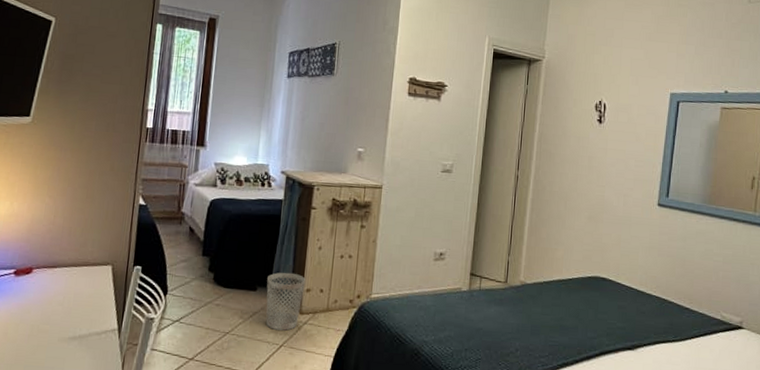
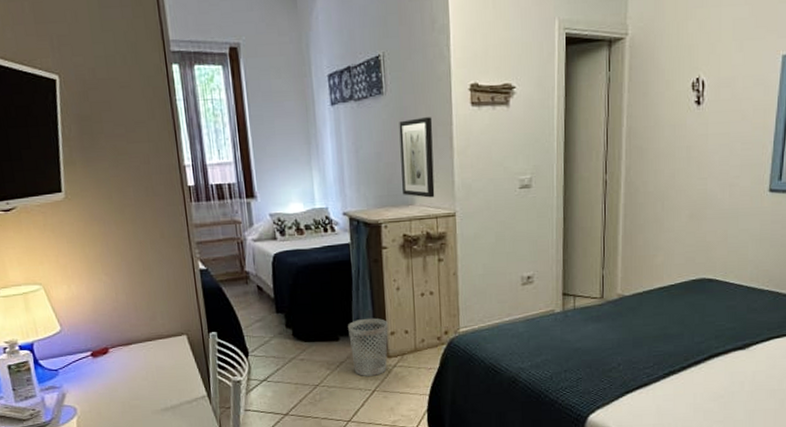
wall art: none [338,99,373,169] -> present [399,117,435,198]

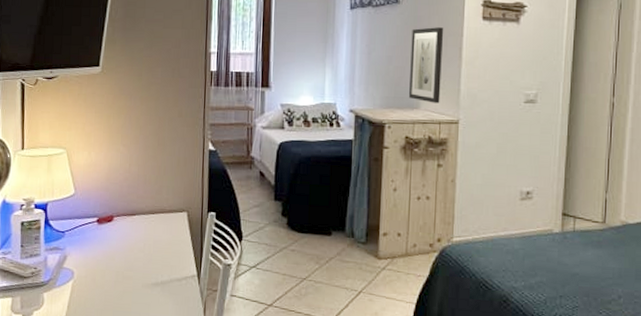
wastebasket: present [348,318,388,376] -> none [341,215,381,276]

